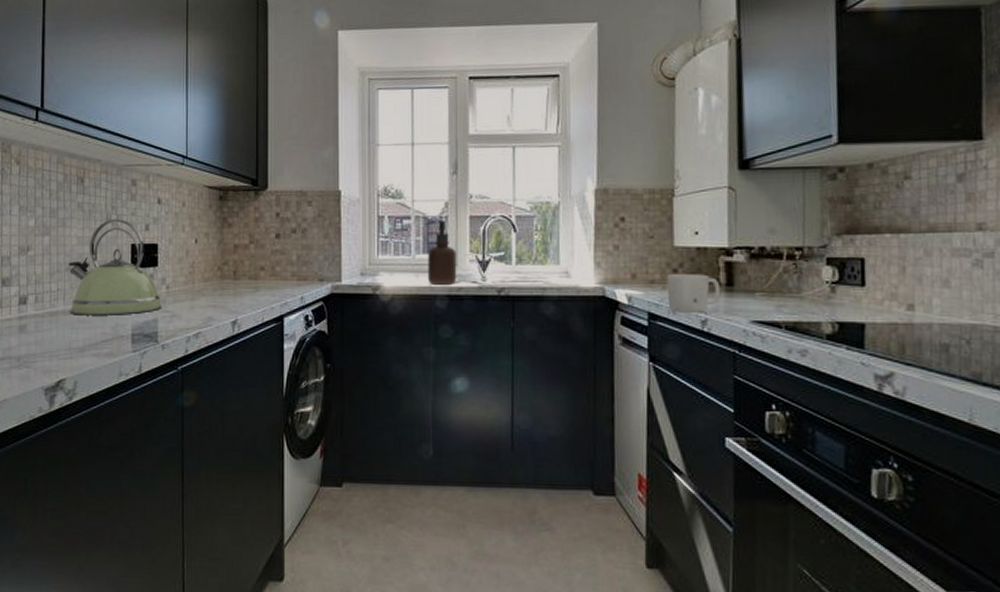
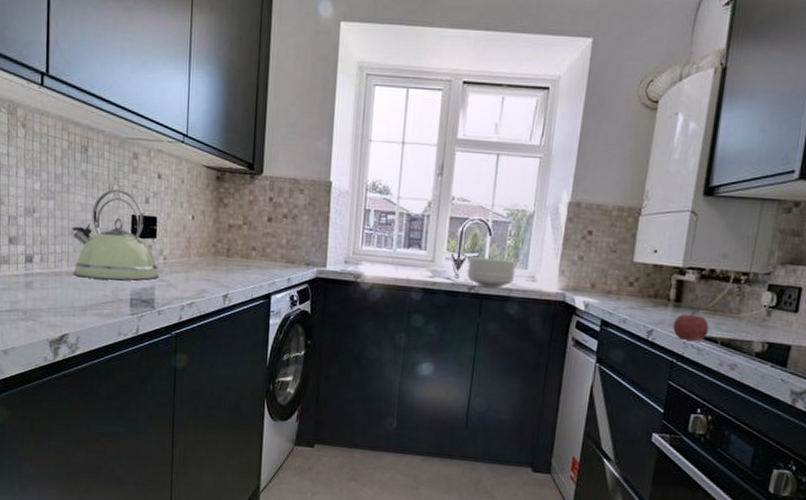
soap dispenser: present [428,220,457,286] -> none [406,218,435,280]
bowl: none [494,256,548,289] -> present [467,257,517,289]
mug: present [666,274,721,314] -> none [619,287,670,325]
fruit: none [728,294,770,329] -> present [673,311,710,342]

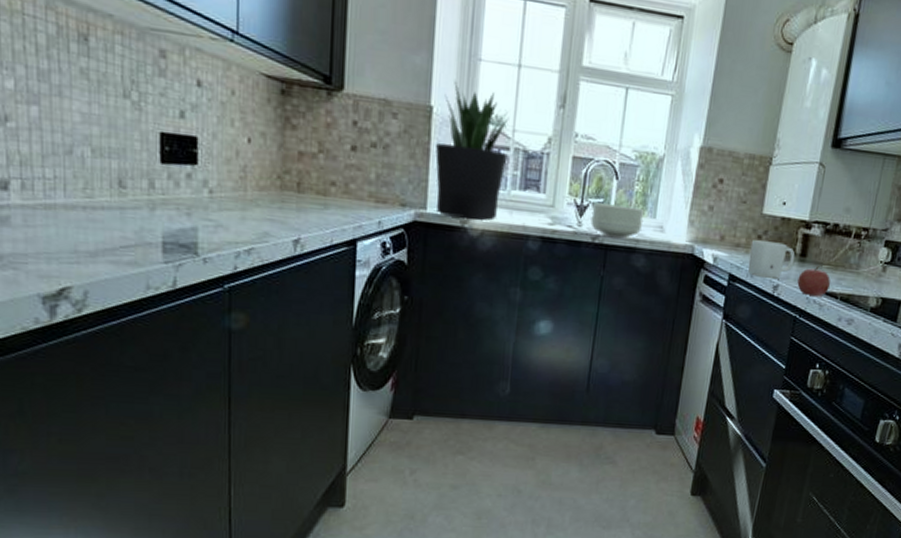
kettle: present [72,189,159,281] -> none [69,96,203,219]
planter: none [334,159,395,275] -> present [435,80,509,221]
mug: none [619,287,670,325] -> present [747,240,796,280]

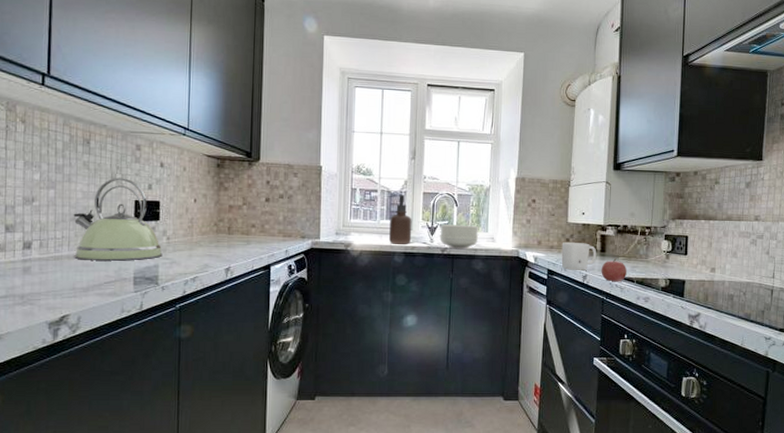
kettle: none [69,96,203,219] -> present [73,178,163,261]
planter: present [435,80,509,221] -> none [325,147,376,243]
soap dispenser: none [522,156,555,228] -> present [389,194,412,246]

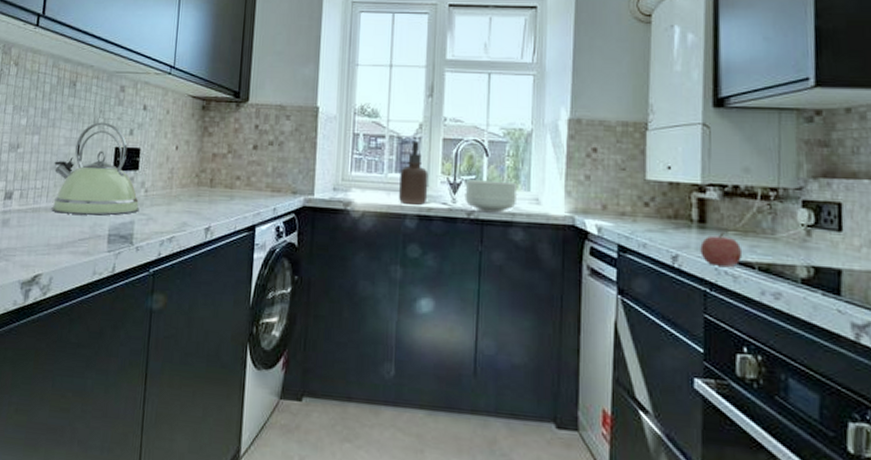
mug: present [561,242,597,271] -> none [637,207,693,250]

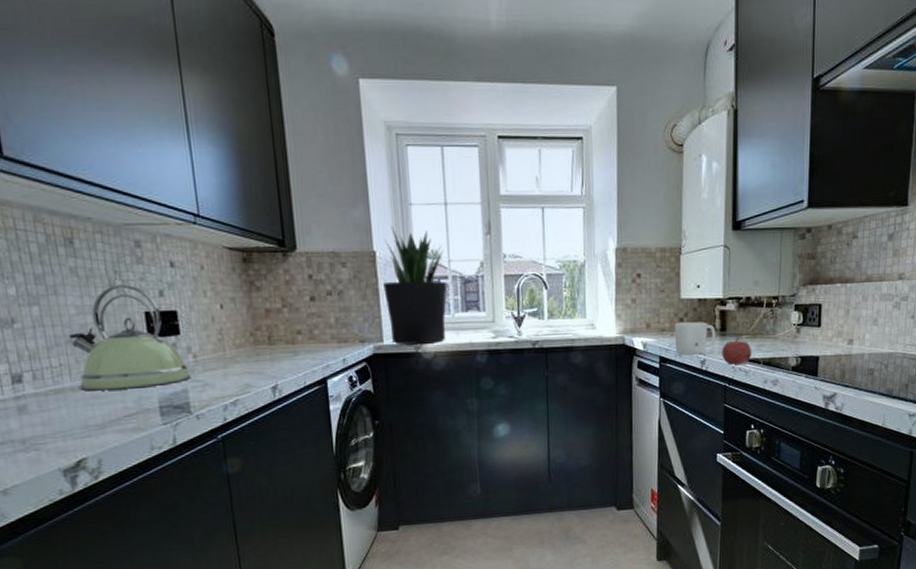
planter: none [321,84,384,202] -> present [383,226,447,345]
soap dispenser: present [399,140,429,206] -> none [466,279,495,342]
bowl: present [465,179,518,213] -> none [528,310,576,341]
mug: none [637,207,693,250] -> present [674,321,716,356]

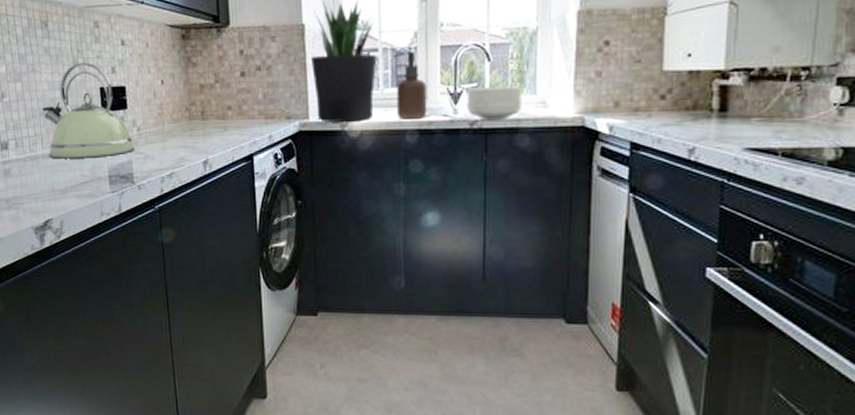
soap dispenser: none [466,279,495,342] -> present [397,51,428,121]
bowl: none [528,310,576,341] -> present [466,86,523,121]
mug: present [674,321,716,356] -> none [652,99,713,143]
fruit: present [722,337,752,365] -> none [719,120,766,156]

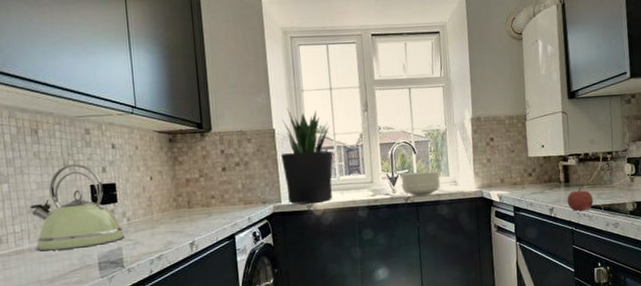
soap dispenser: present [397,51,428,121] -> none [349,147,374,200]
fruit: none [719,120,766,156] -> present [567,187,594,211]

